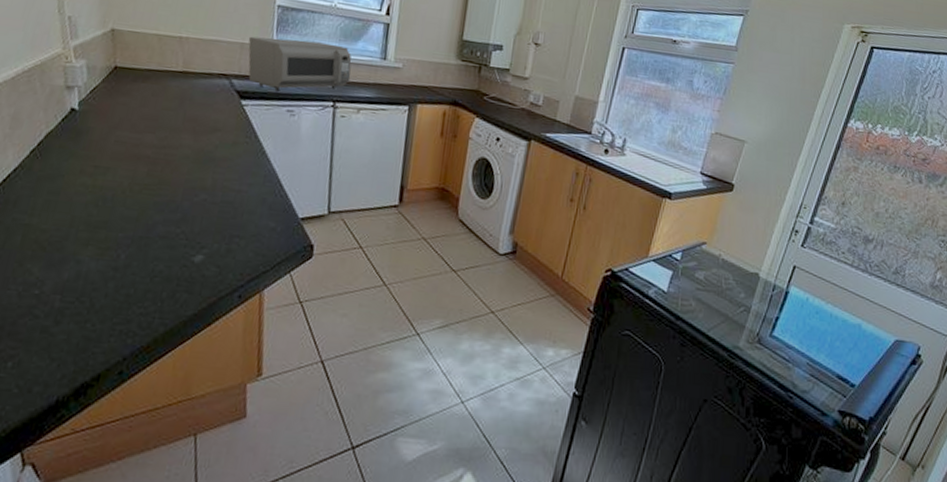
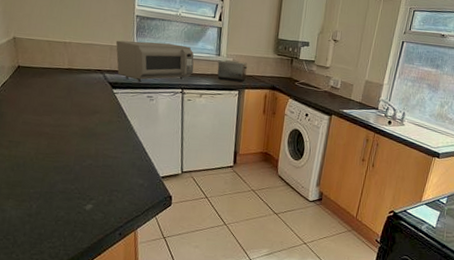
toaster: none [381,64,422,95] -> present [217,59,248,82]

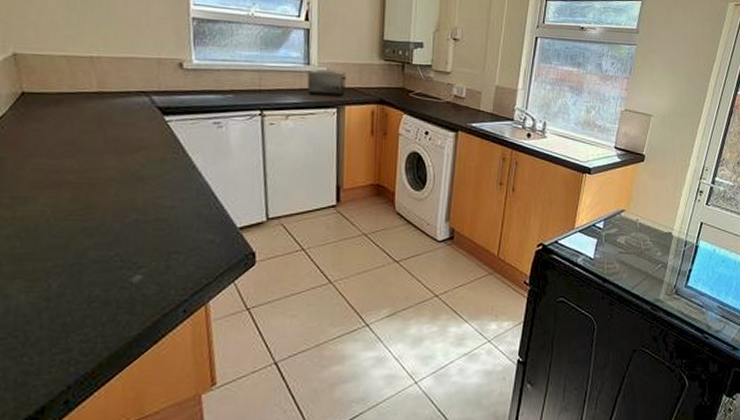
microwave: present [115,40,194,82] -> none [165,51,276,104]

